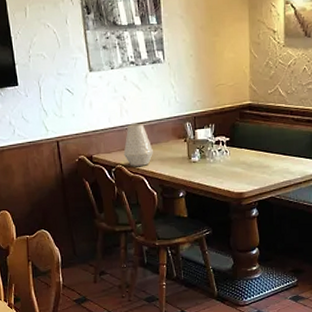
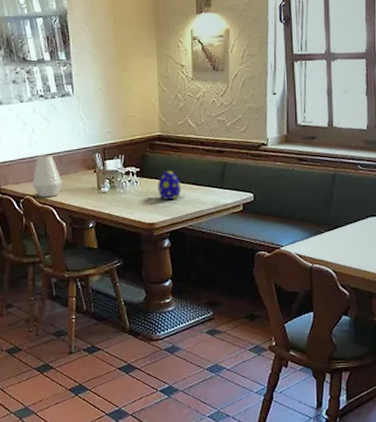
decorative egg: none [247,140,270,169] -> present [158,171,182,200]

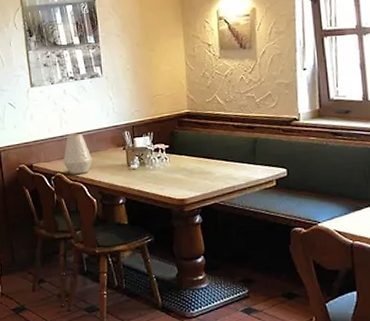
decorative egg: present [158,171,182,200] -> none [187,147,212,176]

